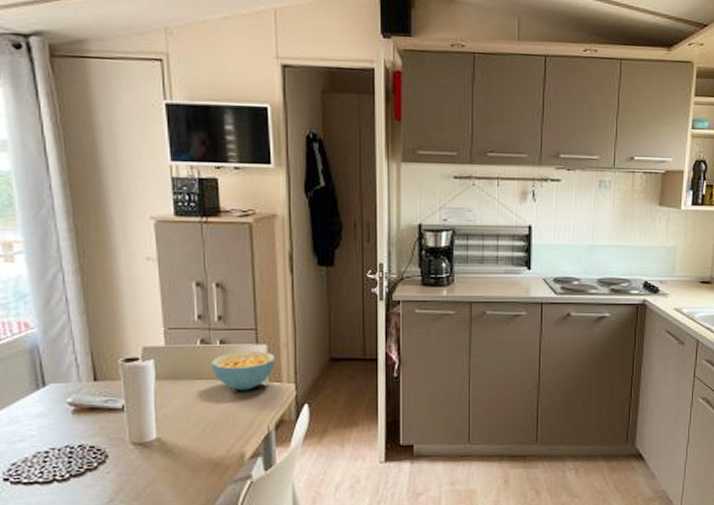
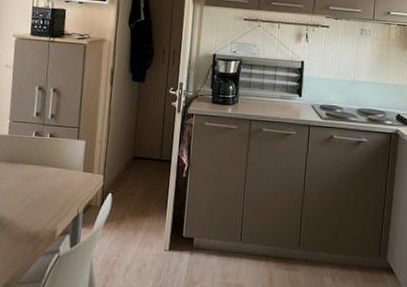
cereal bowl: present [211,351,276,391] -> none [40,144,91,178]

